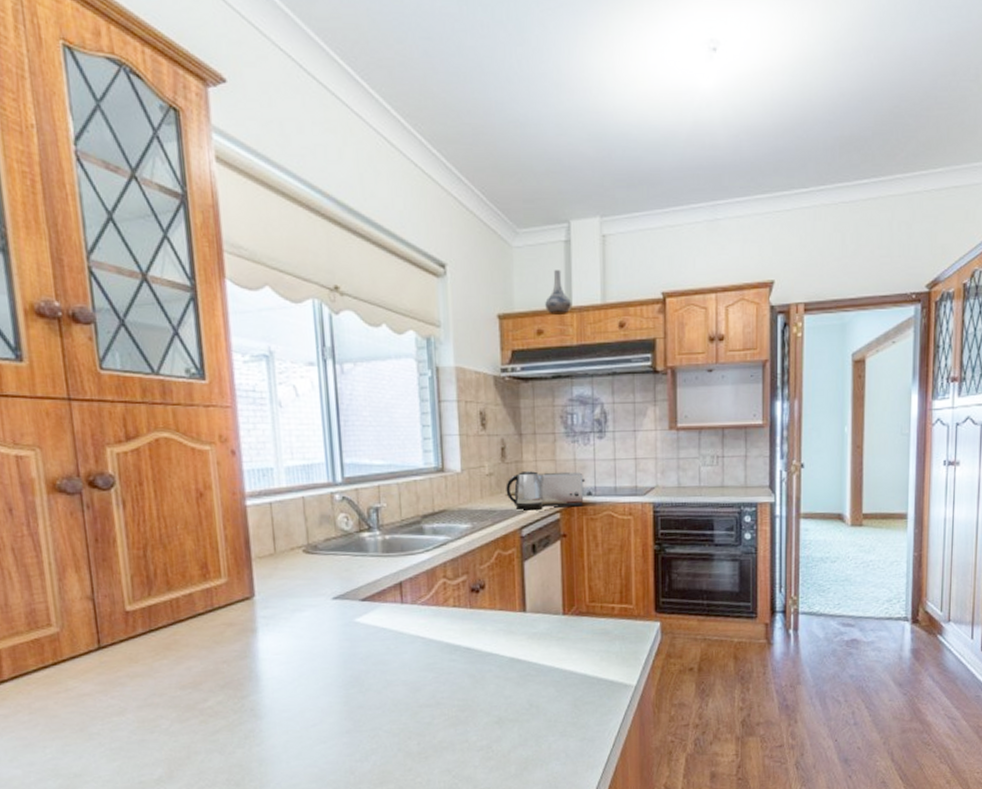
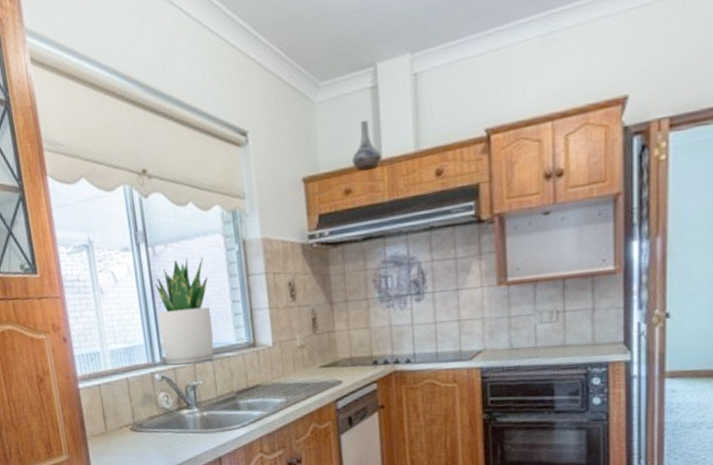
planter: none [341,378,401,486] -> present [155,256,214,366]
kettle: present [506,470,543,512] -> none [318,340,358,384]
toaster: present [537,471,585,508] -> none [351,338,403,379]

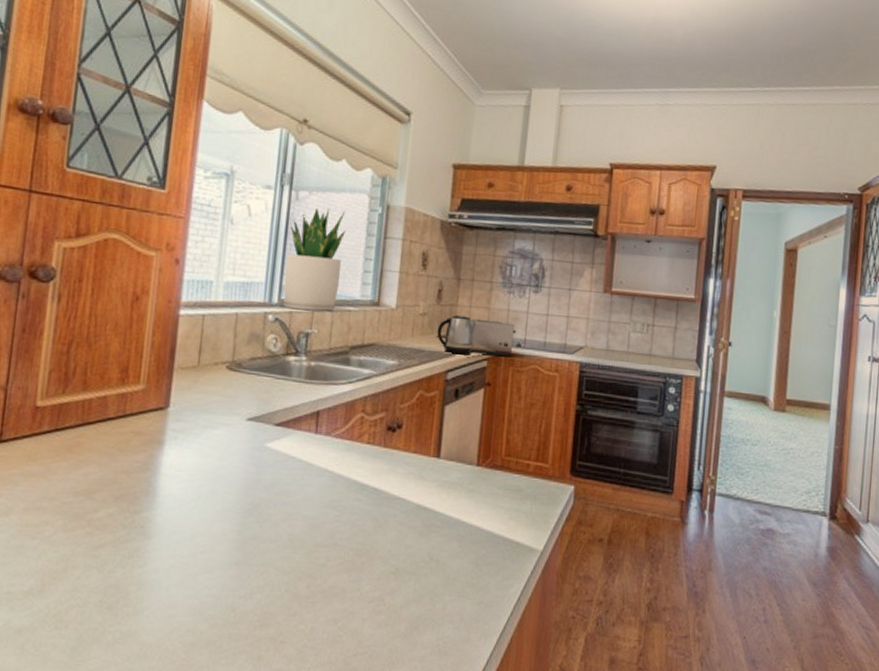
kettle: none [318,340,358,384] -> present [437,314,476,357]
toaster: none [351,338,403,379] -> present [470,318,516,357]
decorative vase: present [352,120,382,171] -> none [499,131,525,173]

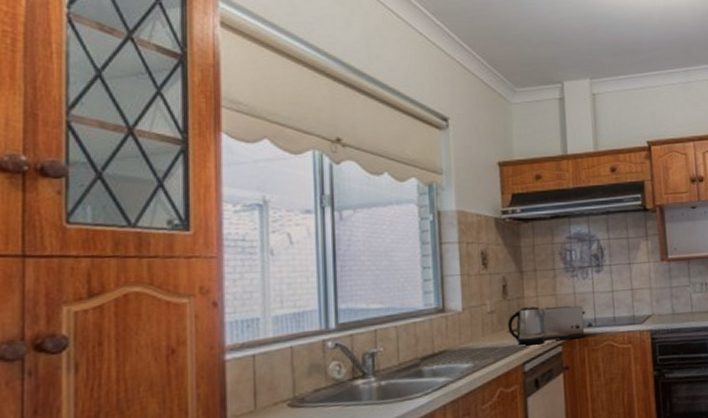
planter: present [282,208,346,311] -> none [338,223,400,332]

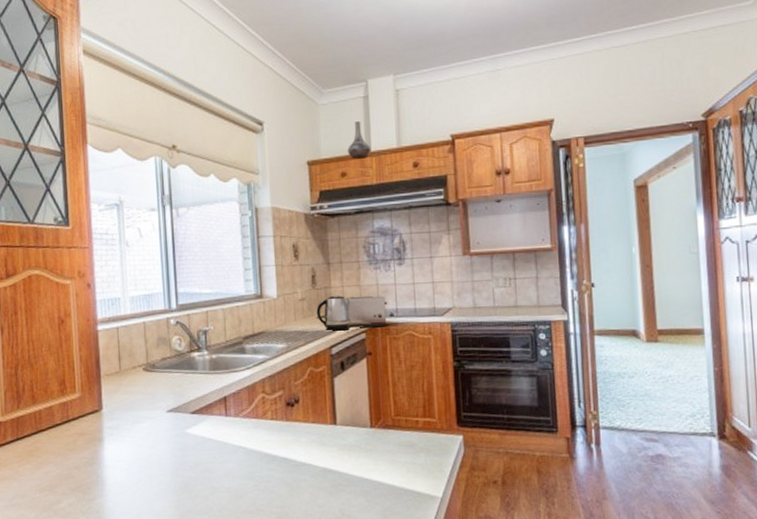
decorative vase: none [542,123,568,163] -> present [348,121,372,160]

